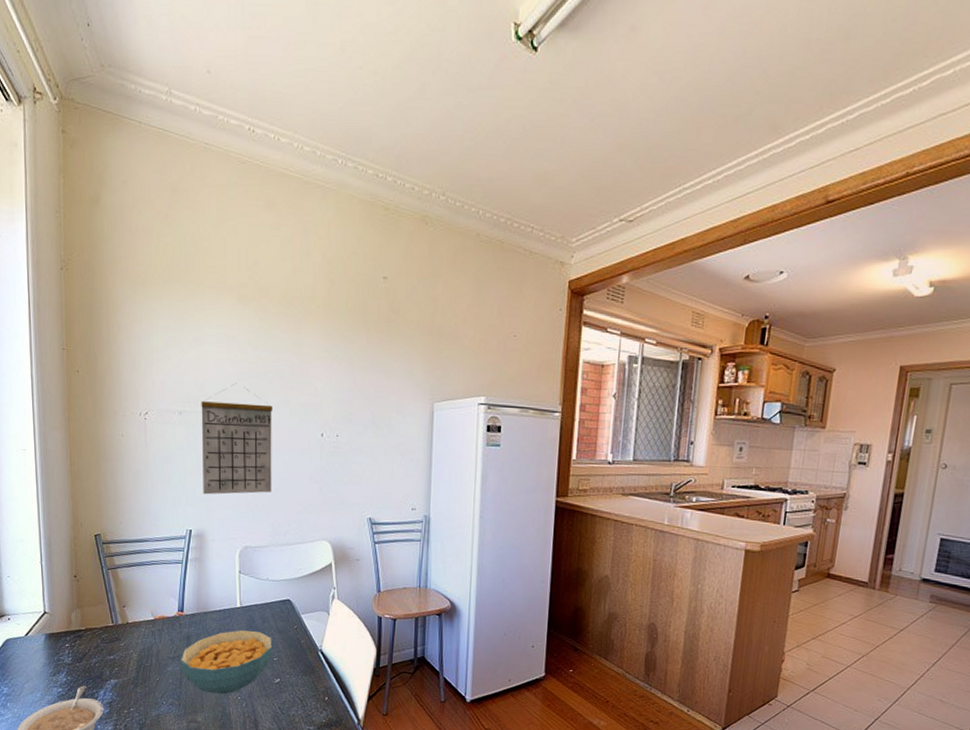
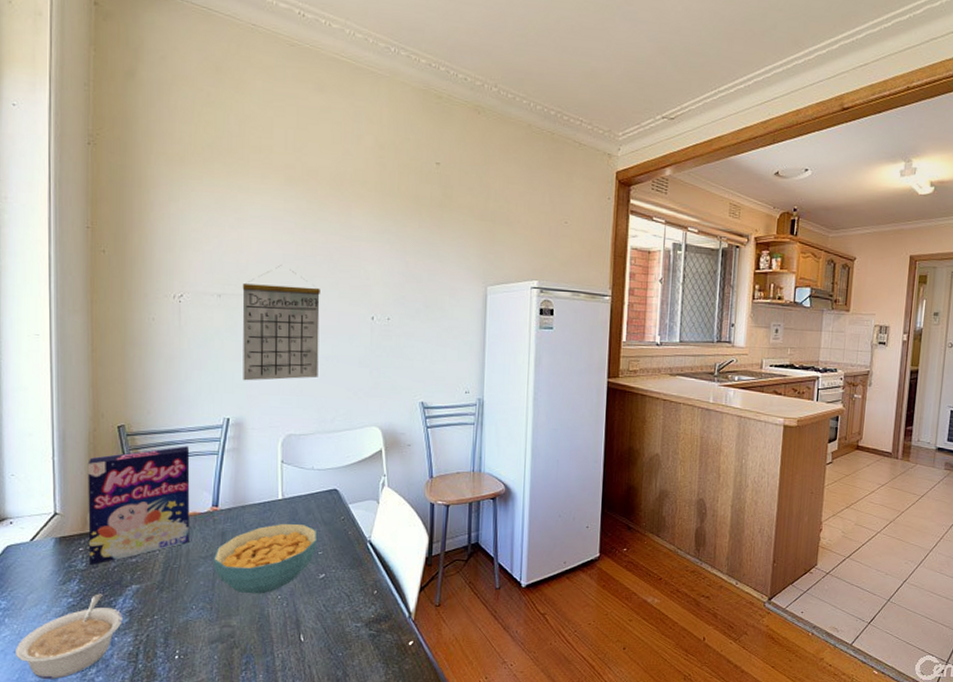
cereal box: none [70,554,159,660] -> present [87,446,190,565]

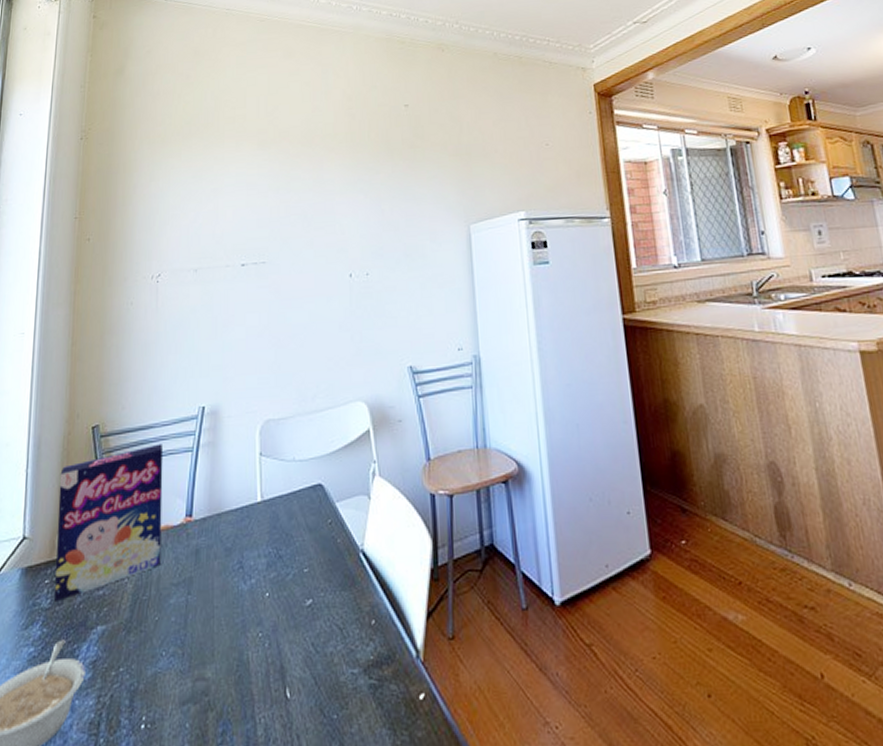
cereal bowl: present [213,523,318,594] -> none [186,532,302,632]
calendar: present [242,265,320,381] -> none [218,230,296,362]

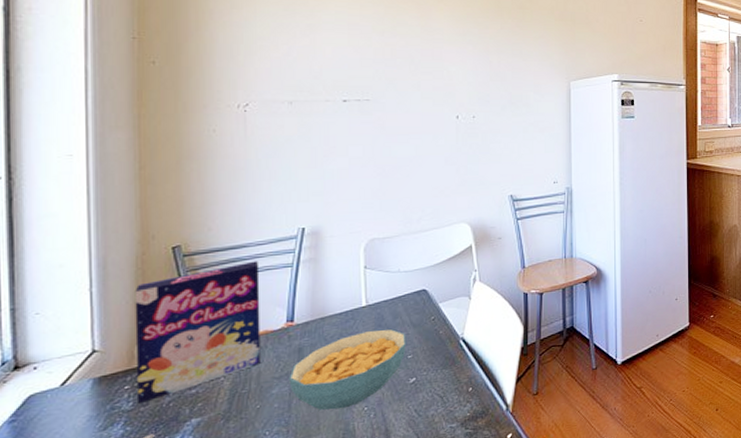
cereal bowl: none [186,532,302,632] -> present [289,329,406,410]

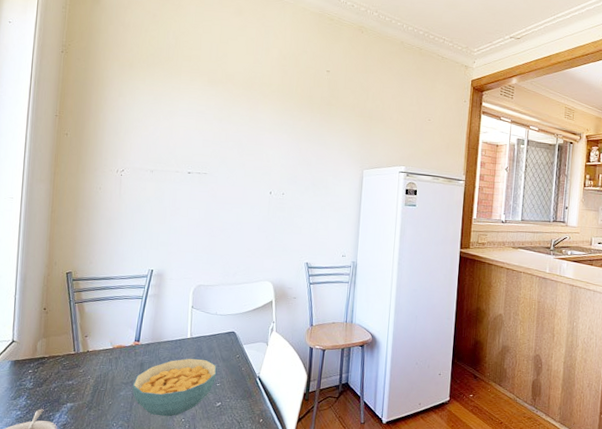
cereal box: present [135,261,261,403] -> none [36,290,121,385]

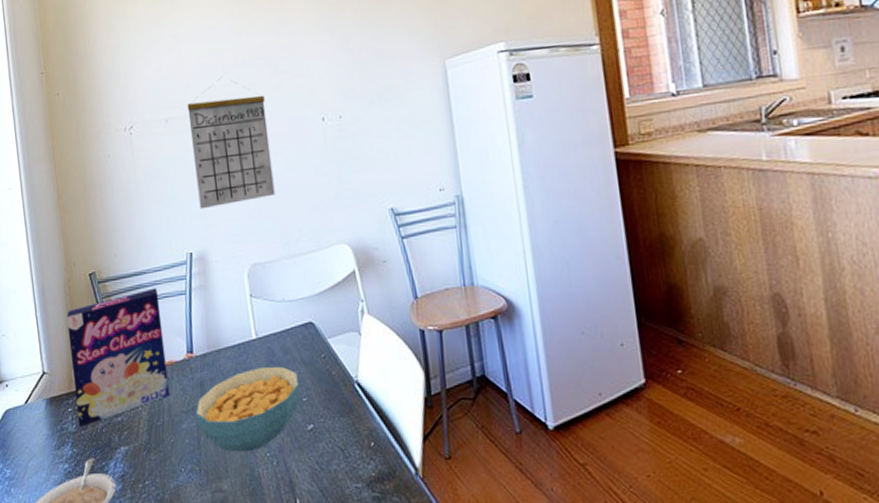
cereal box: none [36,290,121,385] -> present [66,288,170,426]
calendar: none [165,148,230,240] -> present [187,77,275,210]

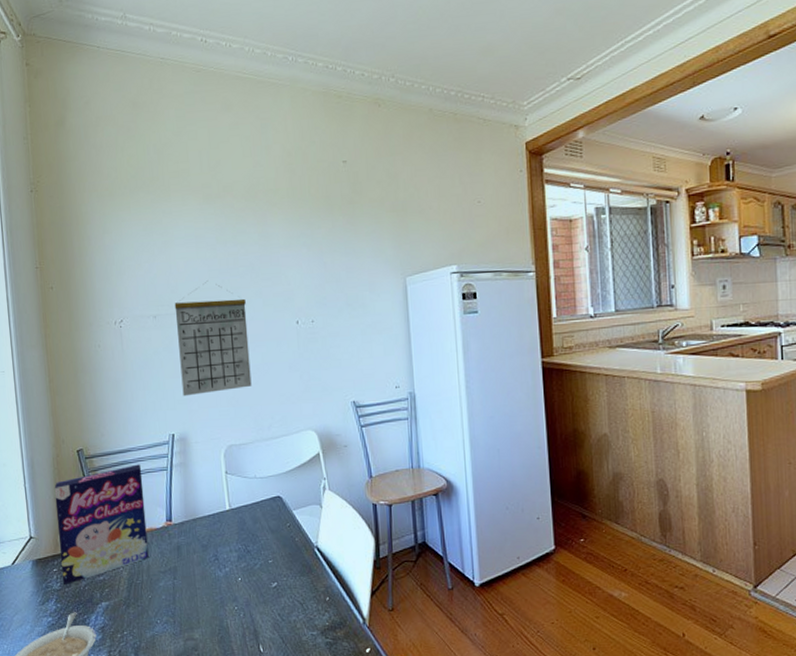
cereal bowl: present [195,366,300,452] -> none [171,533,267,606]

